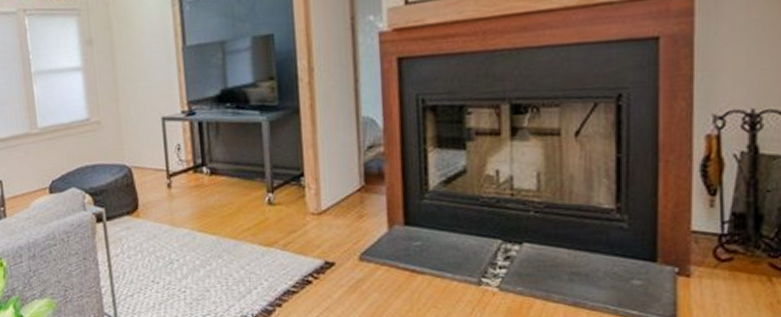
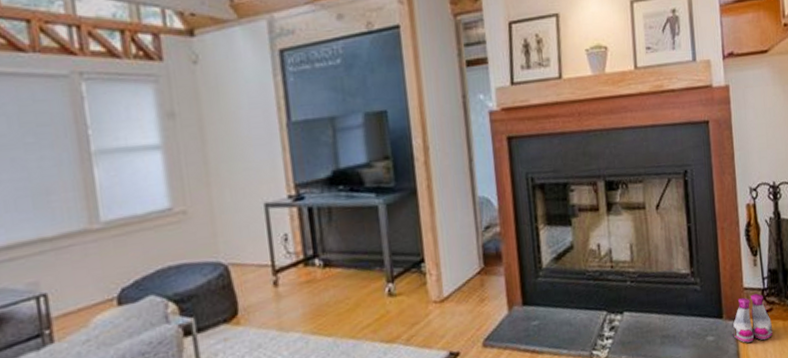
boots: none [670,238,732,293] -> present [732,293,773,343]

